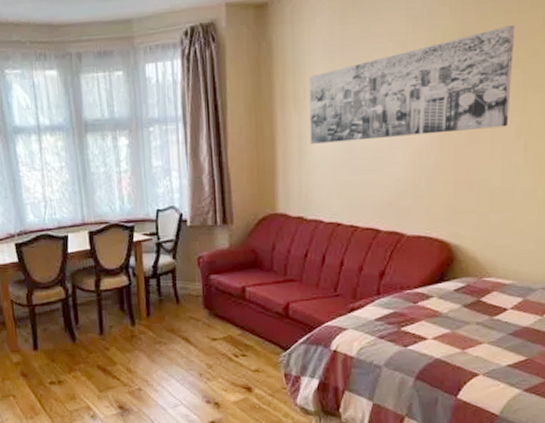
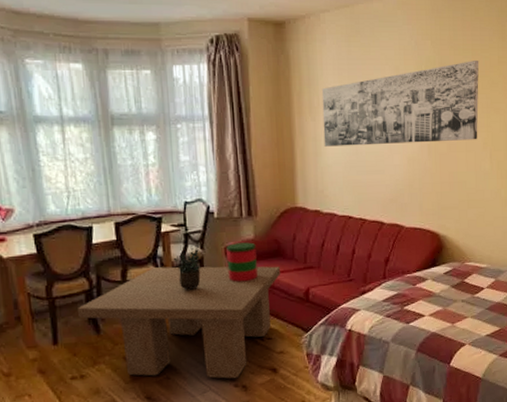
coffee table: none [55,277,257,395] -> present [78,266,280,379]
potted plant: none [146,247,173,303] -> present [174,238,201,291]
decorative container: none [199,252,232,295] -> present [226,242,258,282]

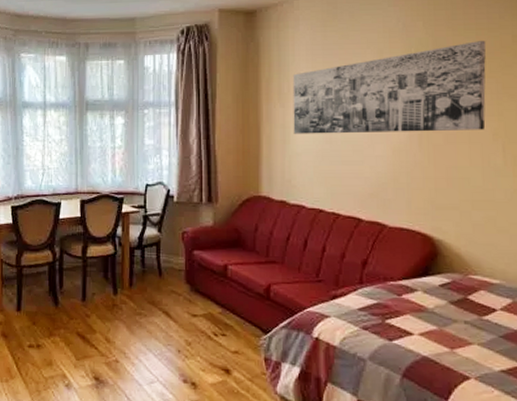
coffee table: present [78,266,280,379] -> none [41,247,239,374]
potted plant: present [174,238,201,291] -> none [132,220,157,274]
decorative container: present [226,242,258,282] -> none [184,229,215,270]

